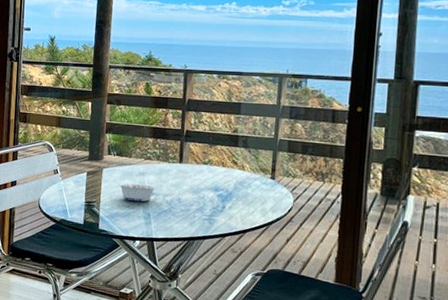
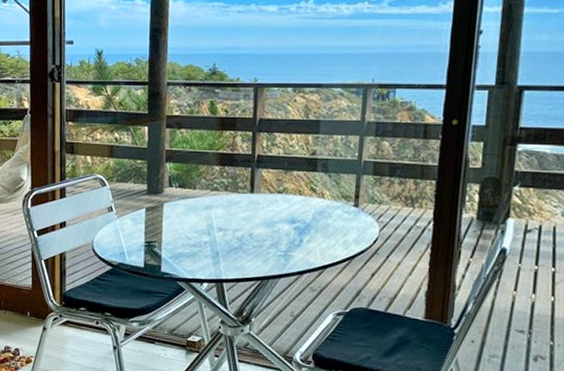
legume: present [118,179,156,202] -> none [182,214,225,239]

